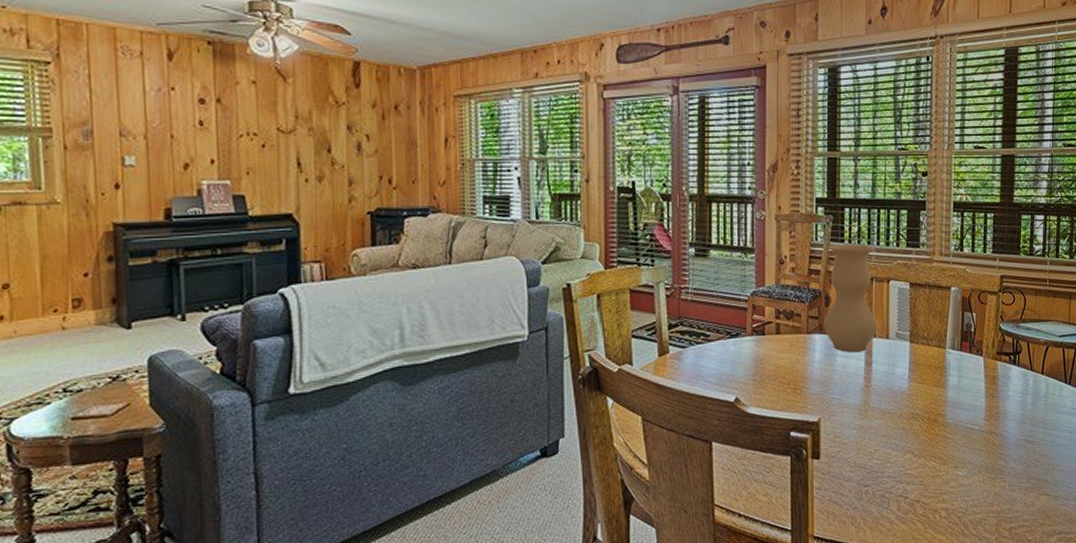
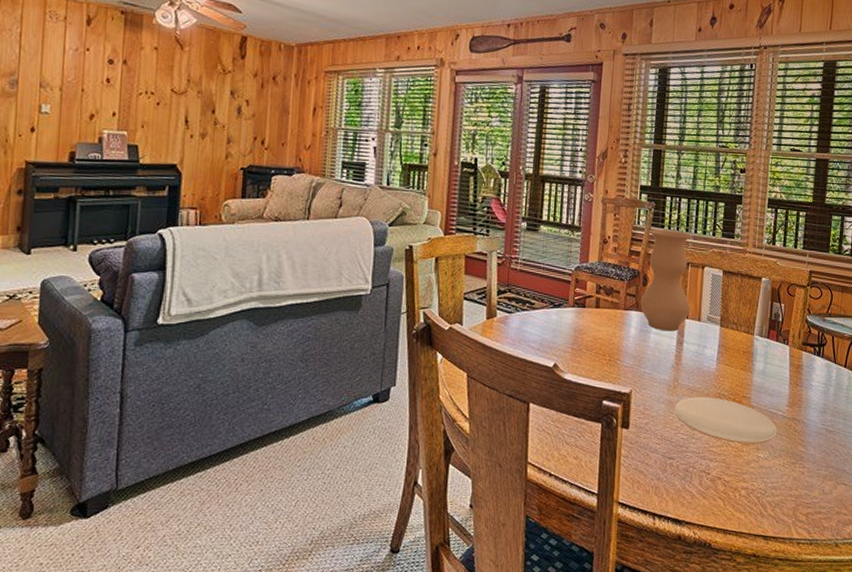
plate: none [867,418,976,464] -> present [674,397,778,444]

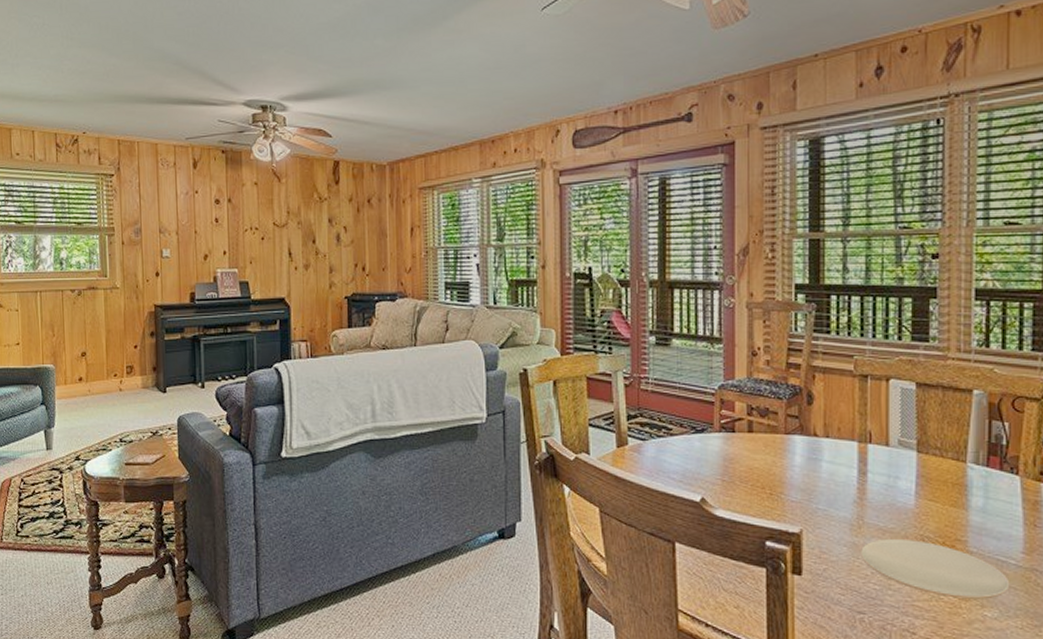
vase: present [640,229,693,331] -> none [805,335,873,459]

